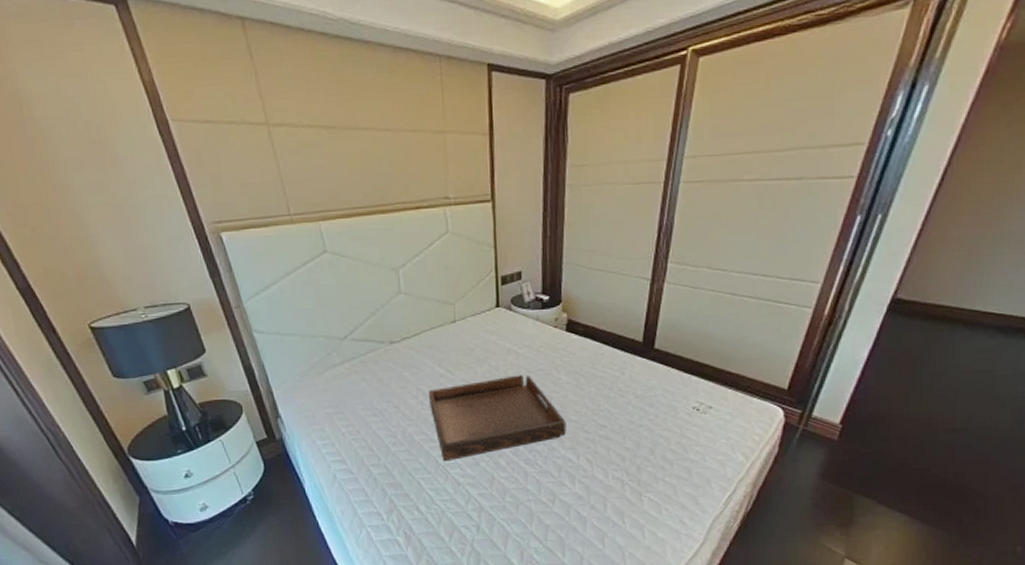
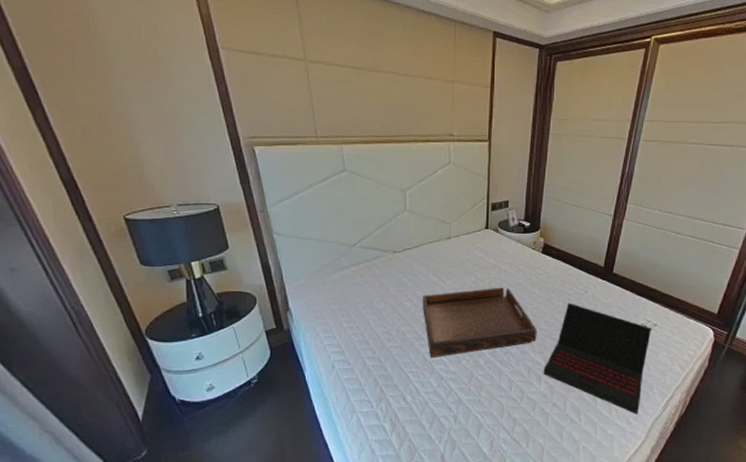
laptop: none [576,387,705,514] -> present [543,302,651,415]

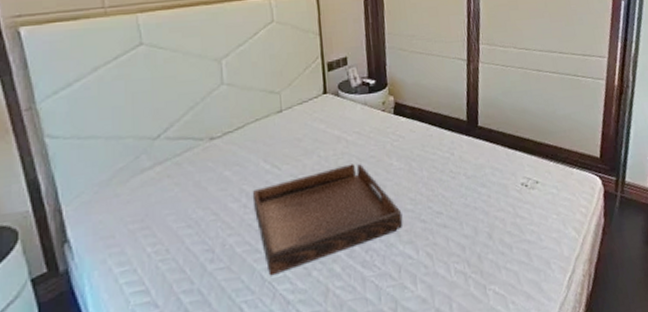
laptop: present [543,302,651,415] -> none [417,170,540,304]

